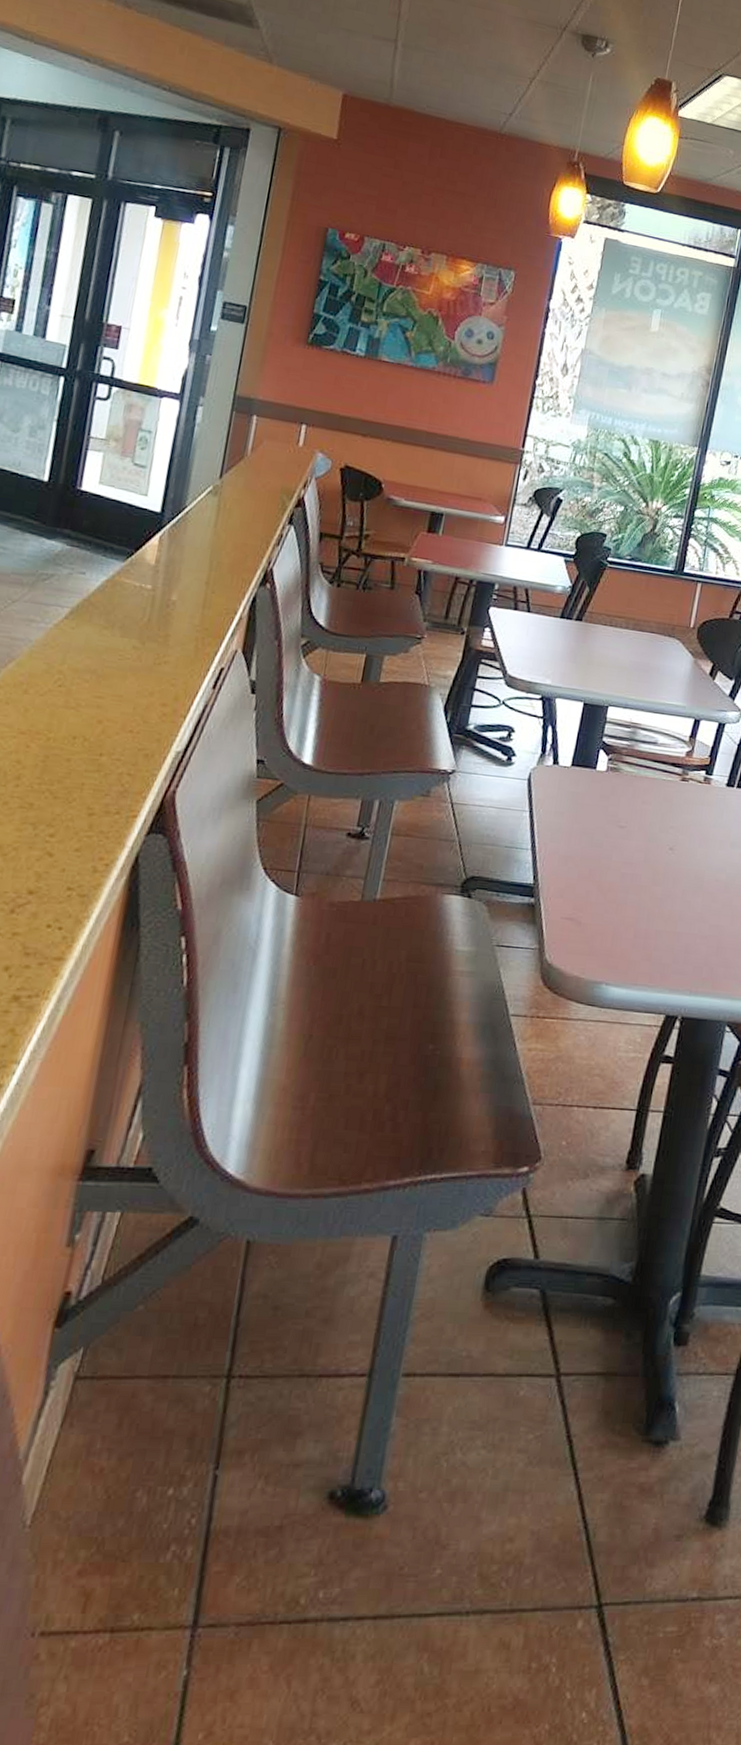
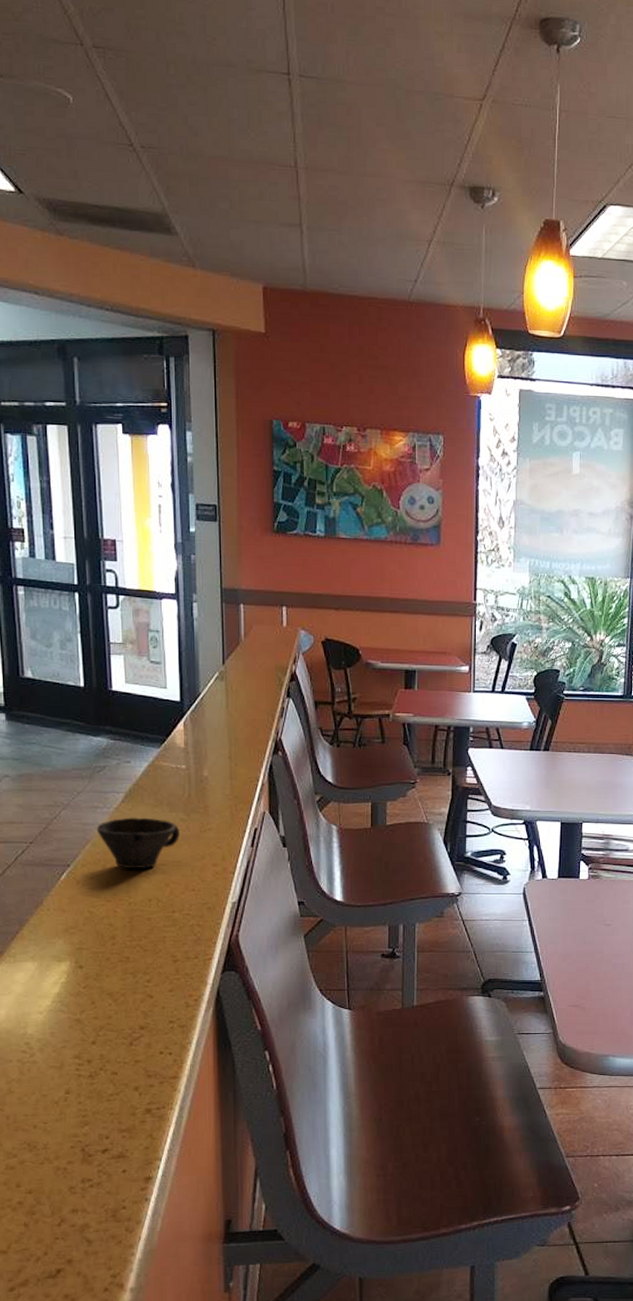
cup: none [26,636,129,700] -> present [96,817,180,869]

